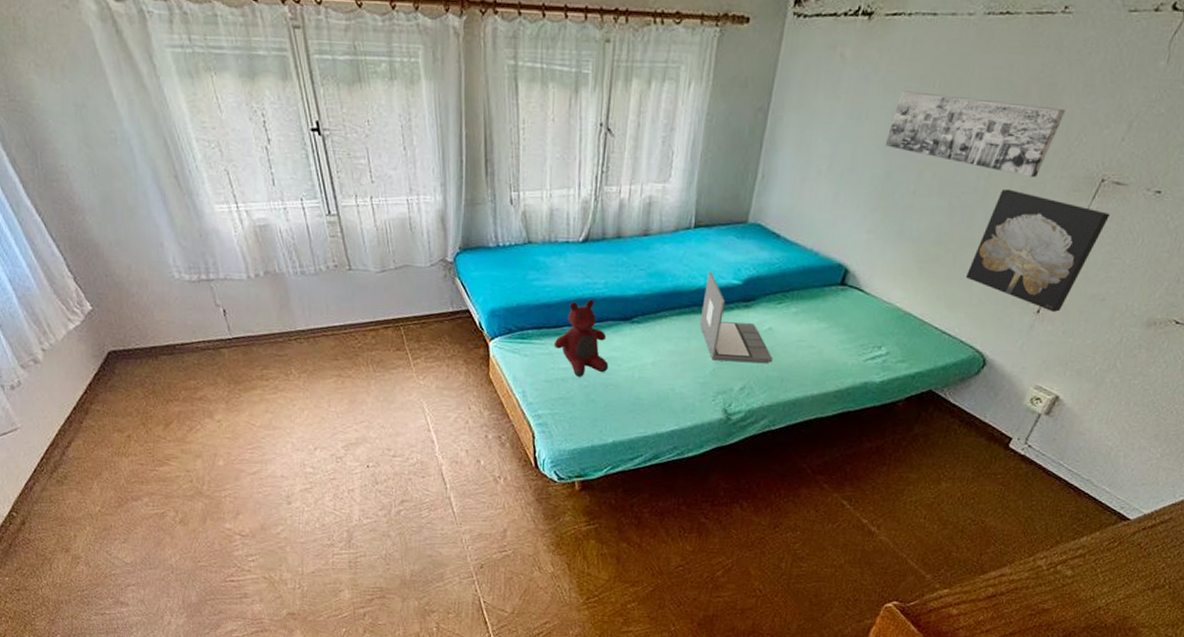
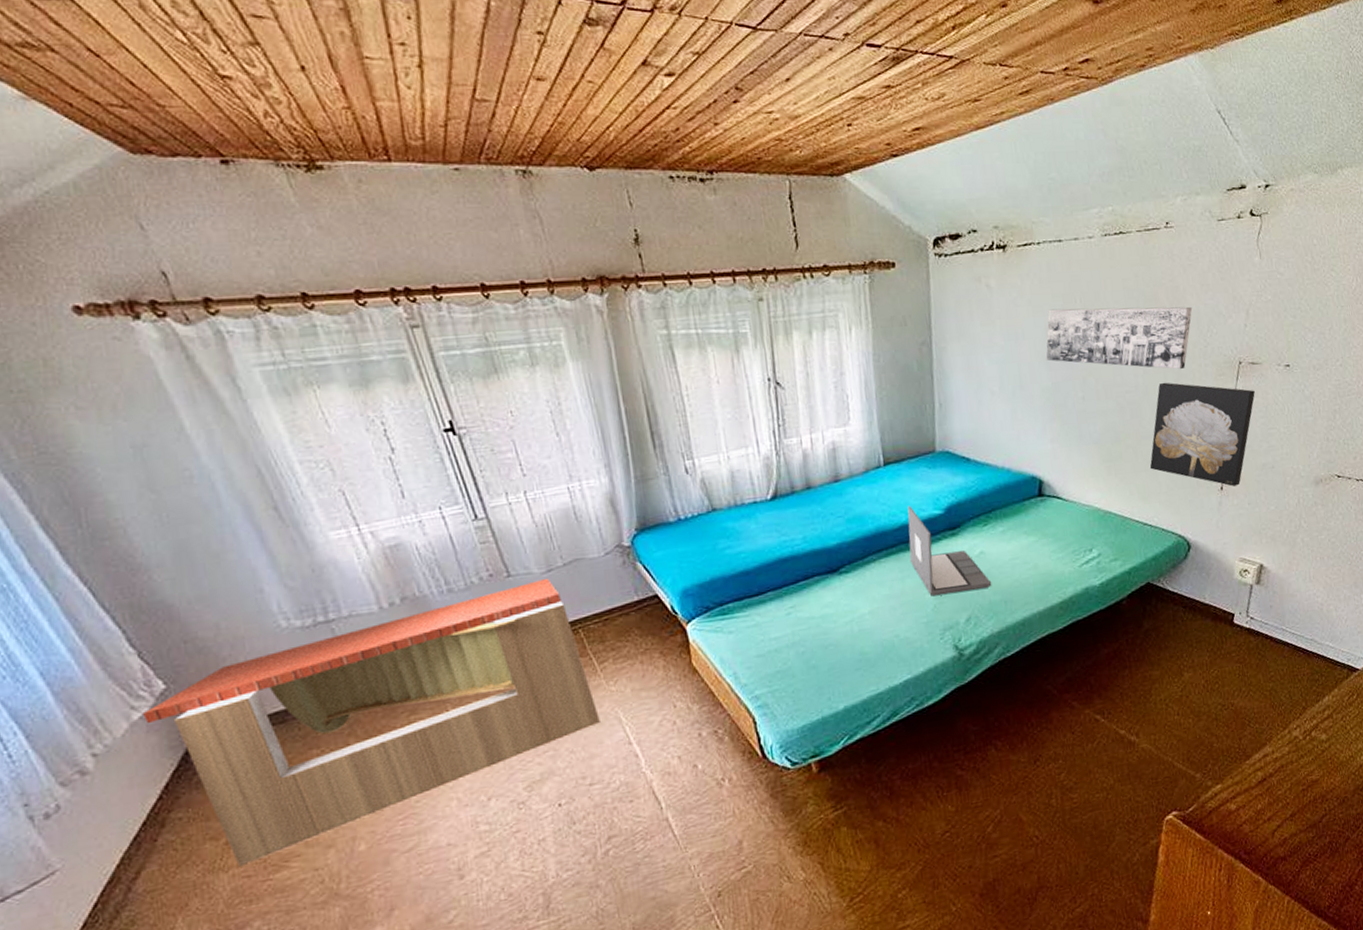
bench: none [76,277,408,456] -> present [142,577,600,867]
teddy bear: present [553,299,609,377] -> none [759,557,824,644]

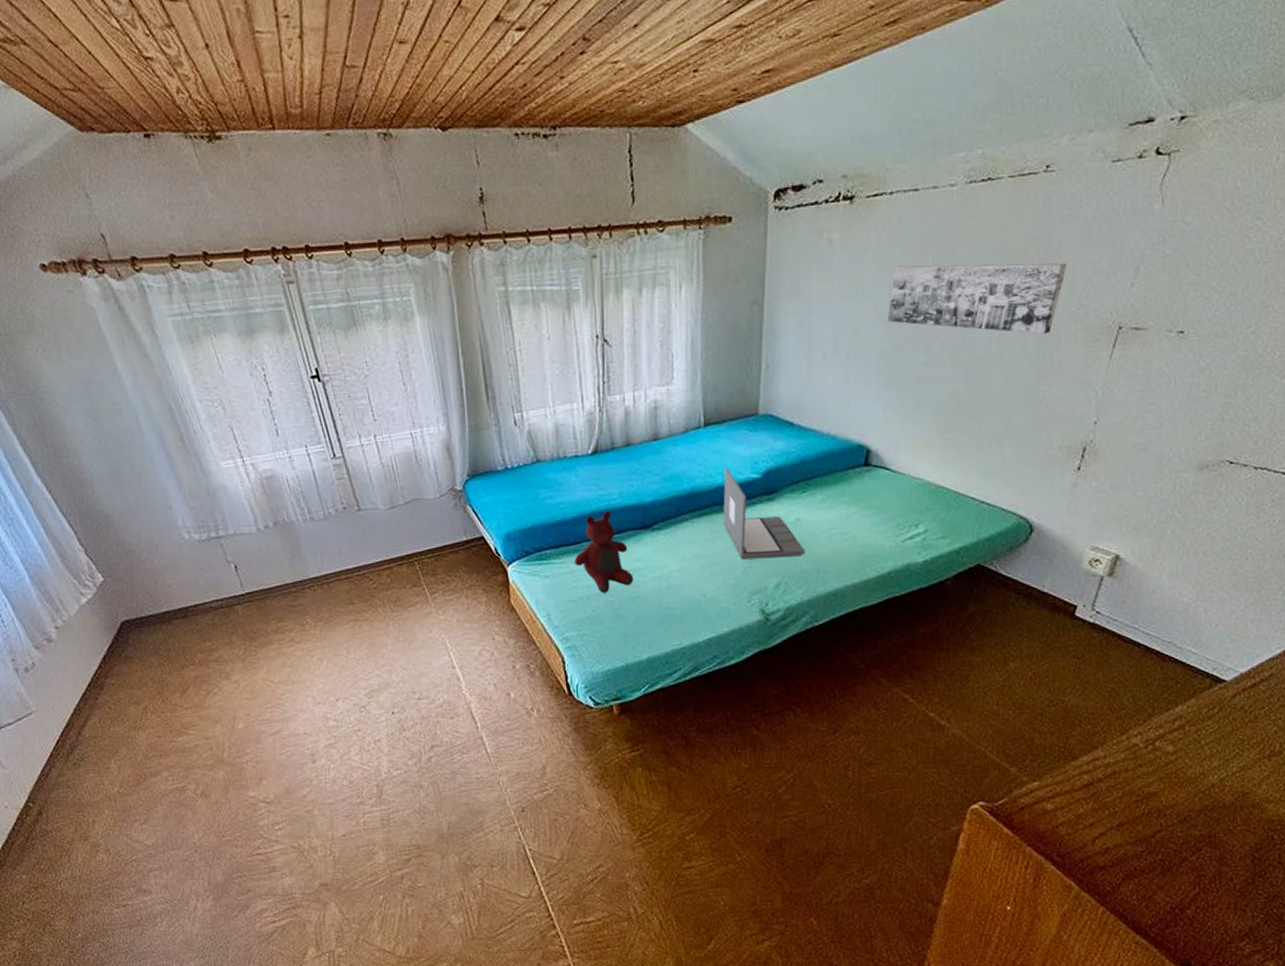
bench: present [142,577,600,867] -> none [88,514,429,728]
teddy bear: none [759,557,824,644] -> present [574,511,634,593]
wall art: present [1149,382,1255,487] -> none [994,348,1134,467]

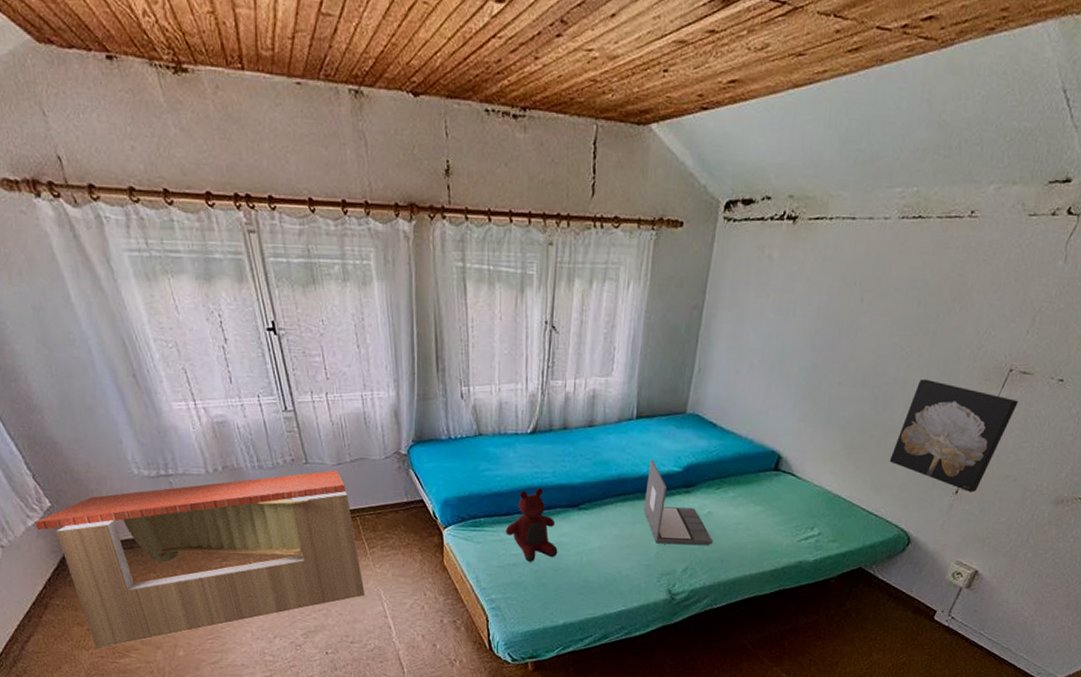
bench: none [88,514,429,728] -> present [35,470,365,649]
wall art: present [887,263,1068,335] -> none [811,289,976,369]
wall art: none [994,348,1134,467] -> present [889,379,1018,492]

